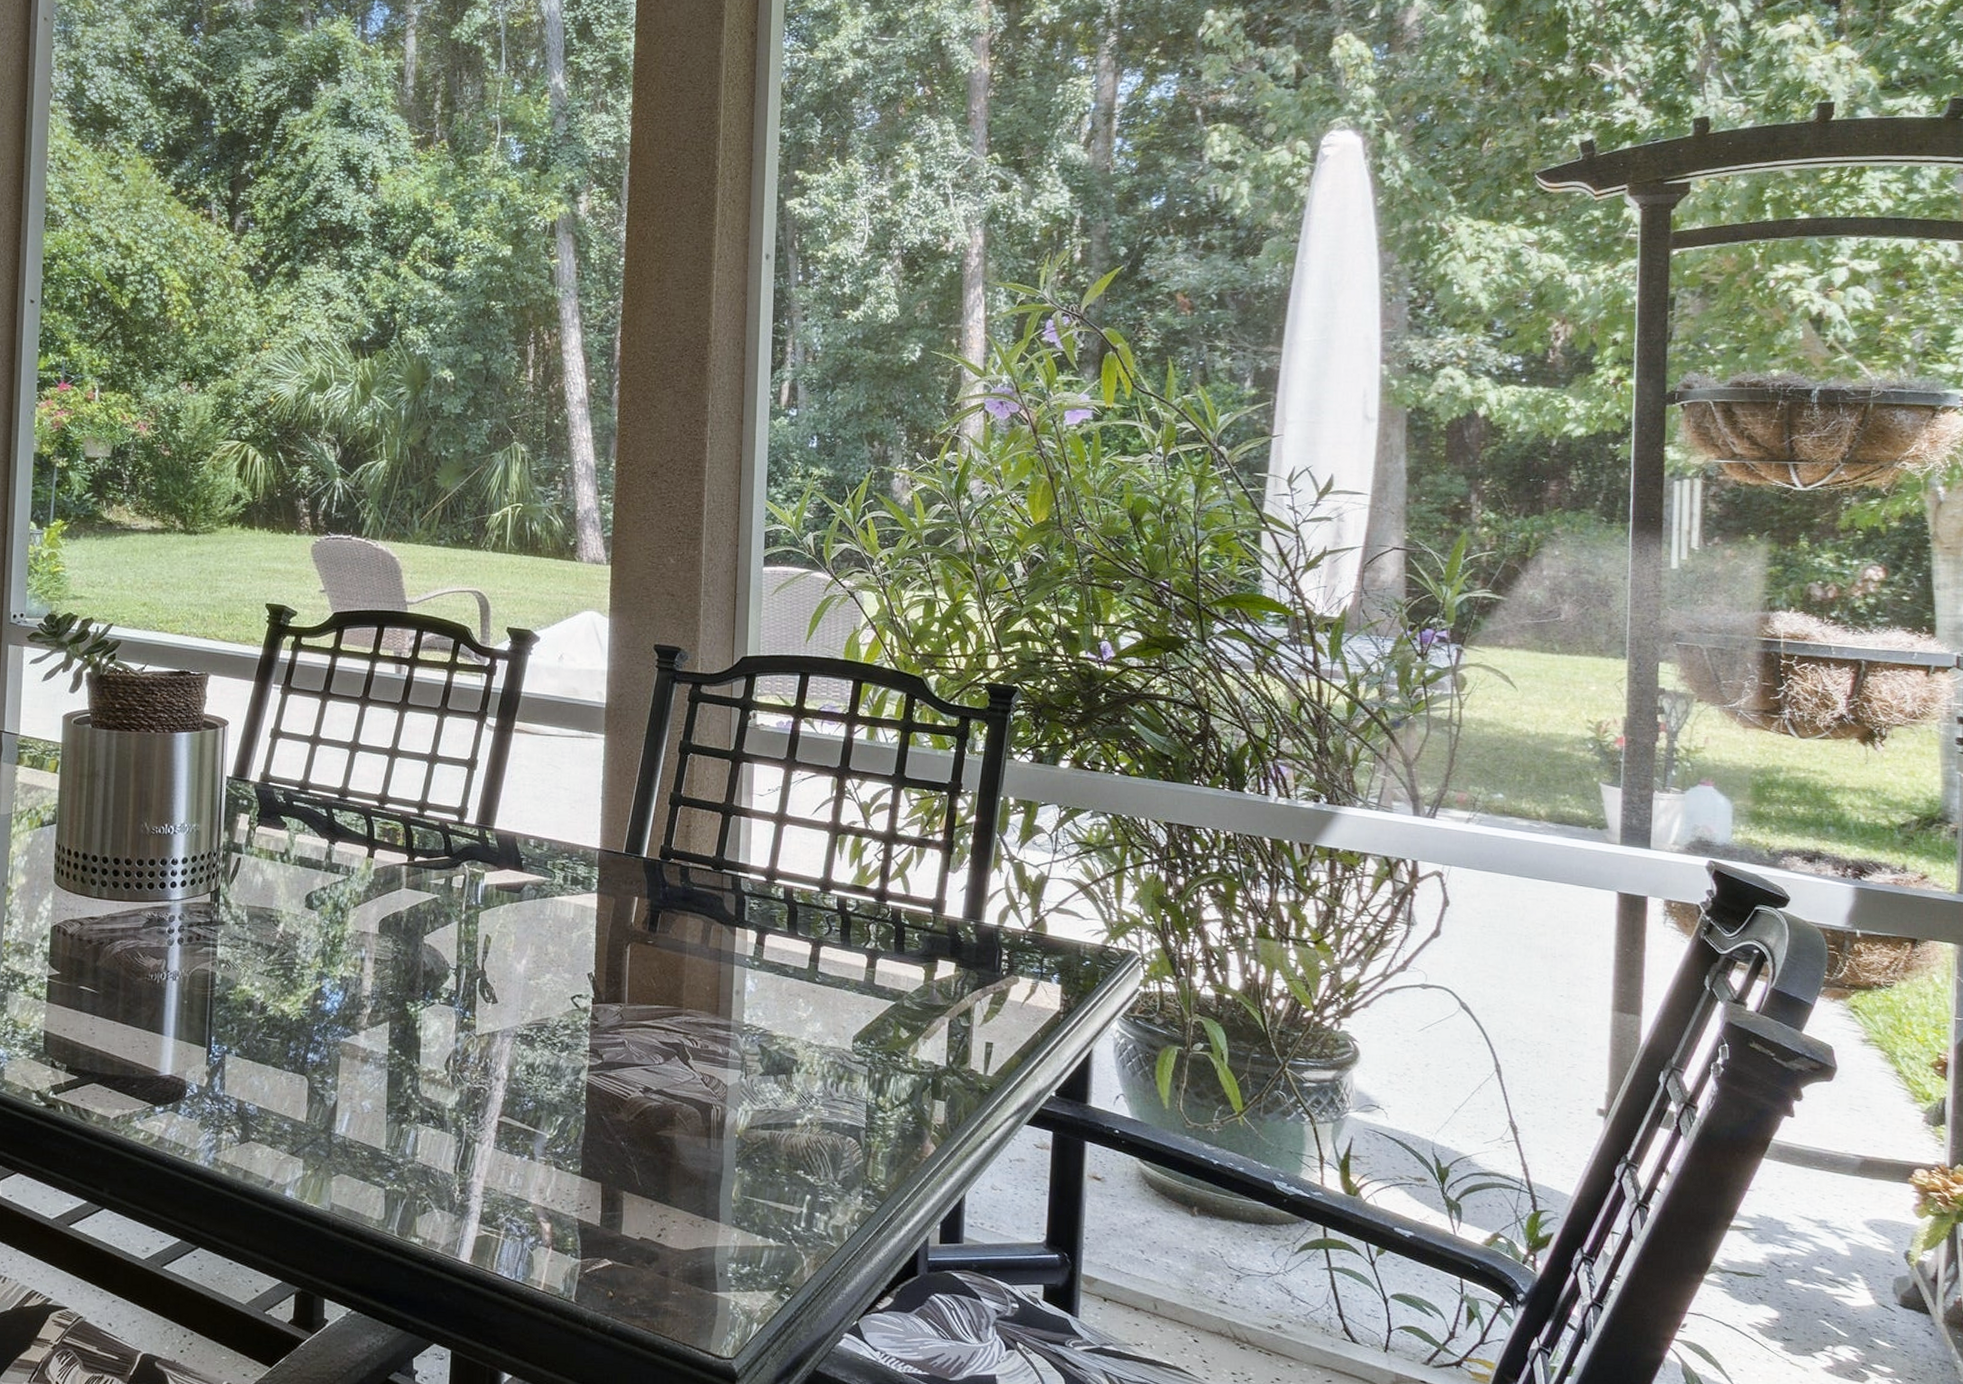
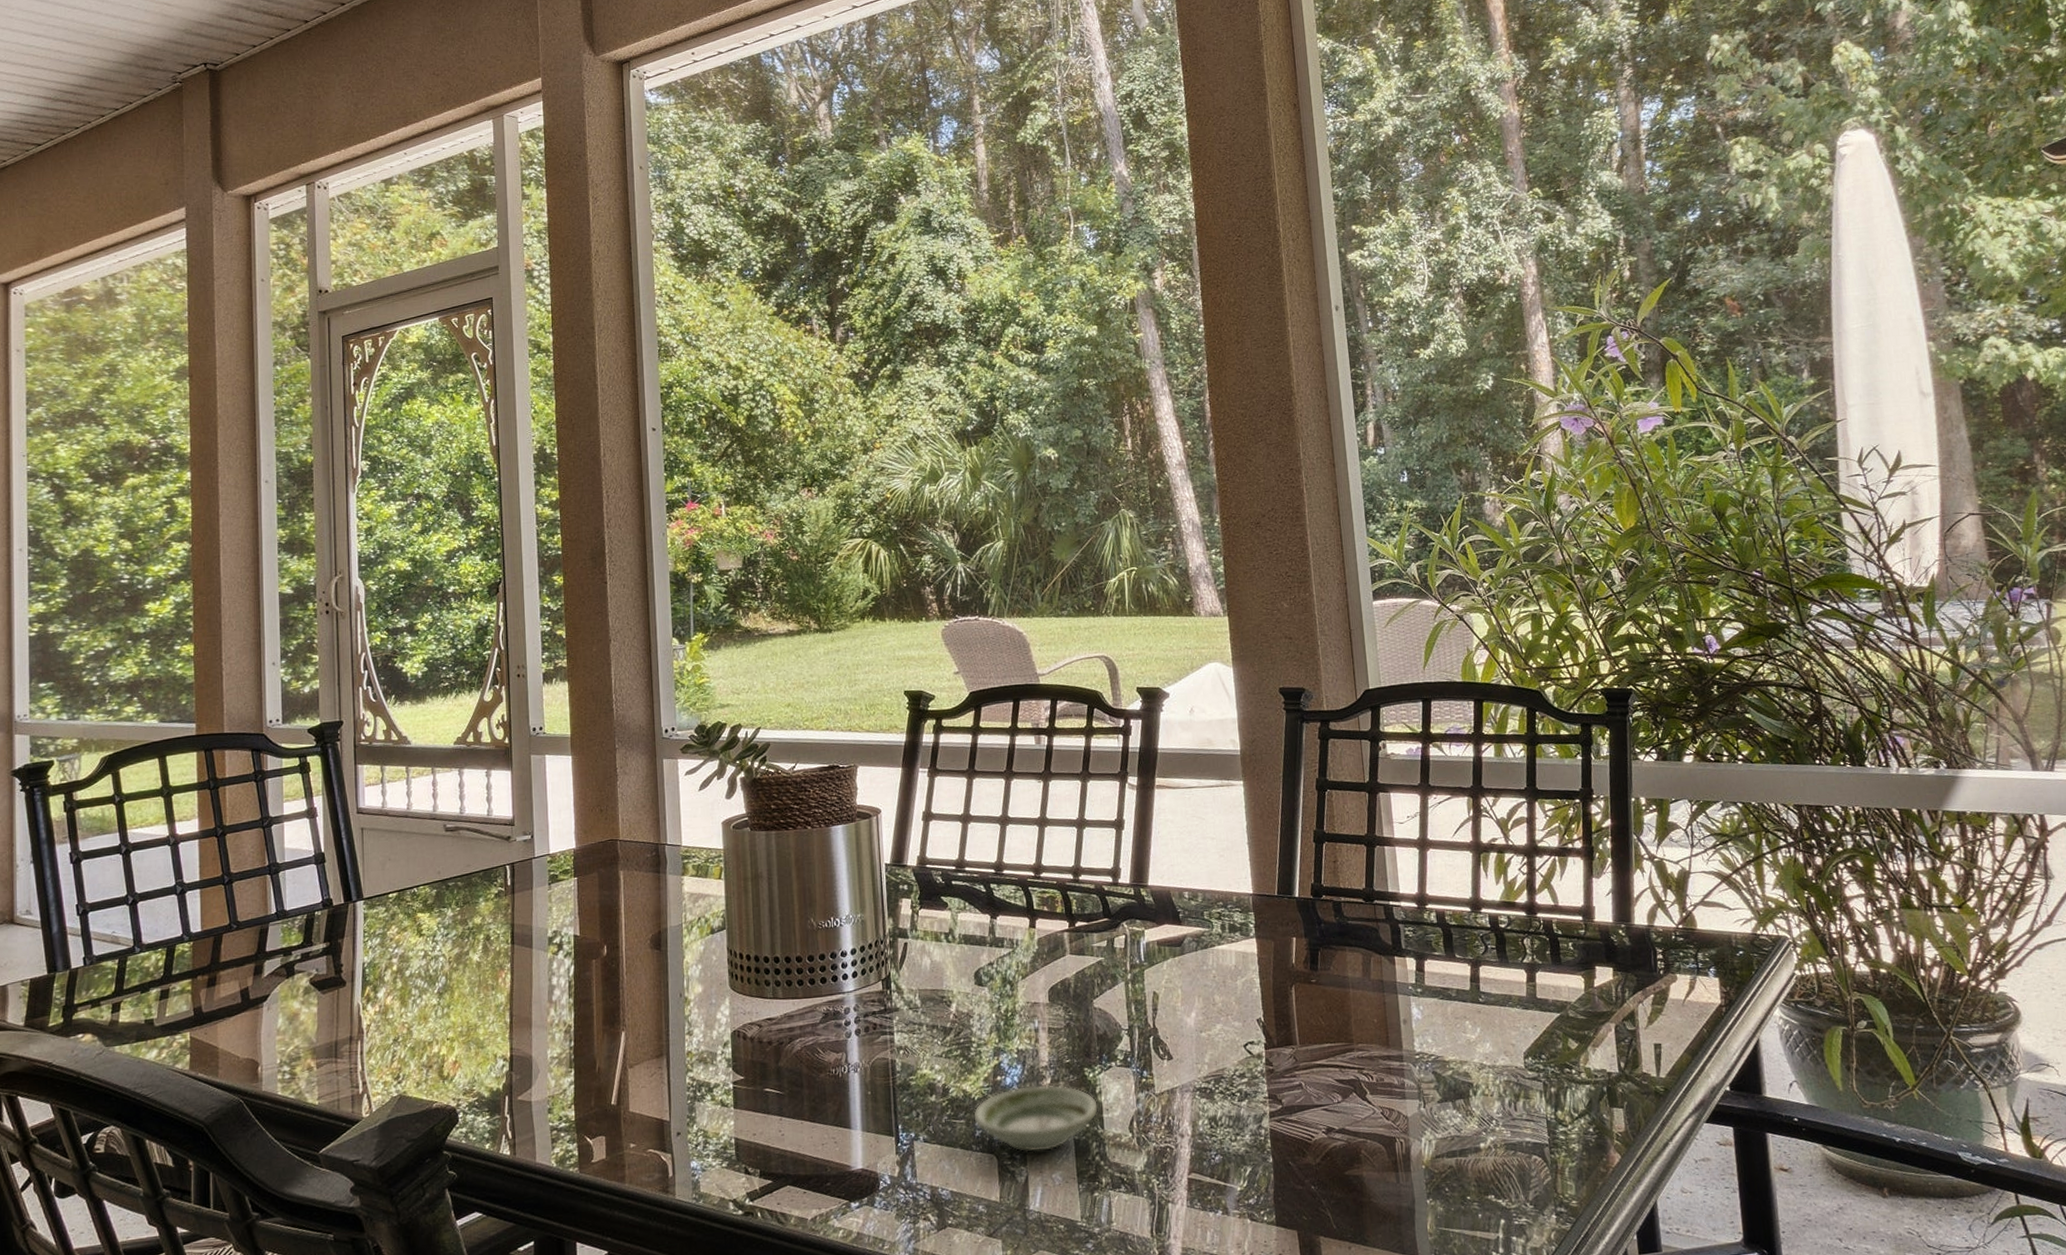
saucer: none [288,1012,417,1079] -> present [972,1084,1099,1153]

